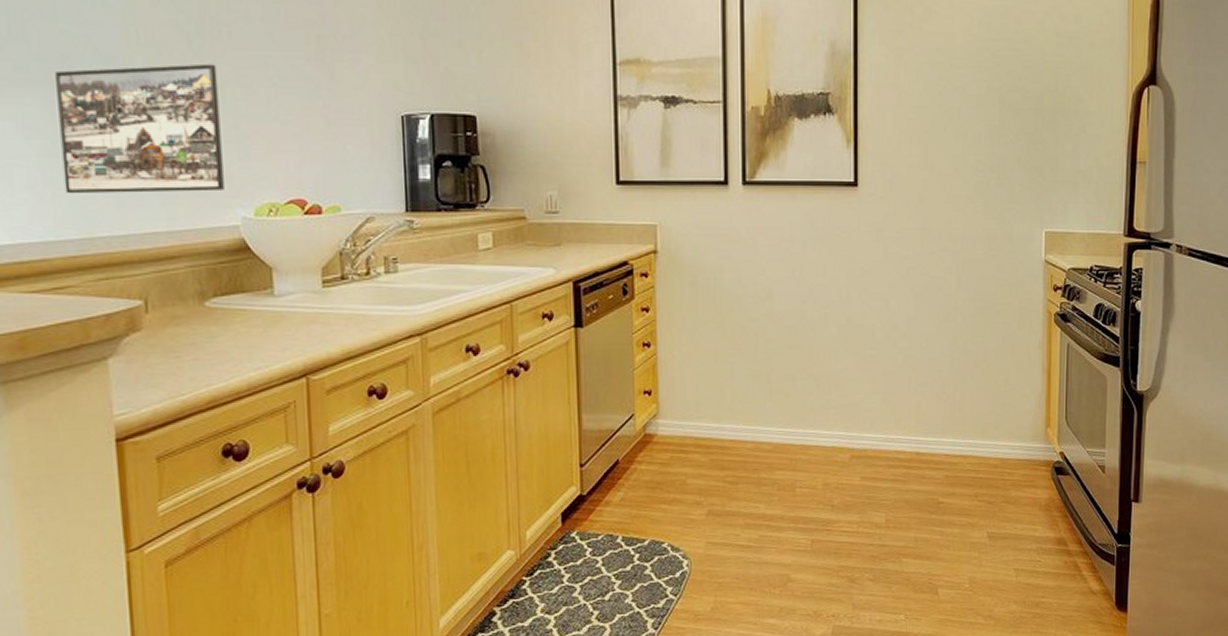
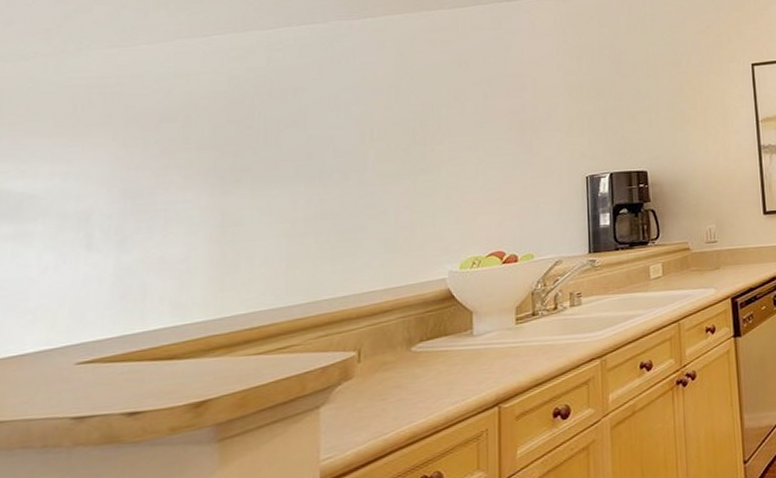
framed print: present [55,63,224,194] -> none [298,150,435,266]

